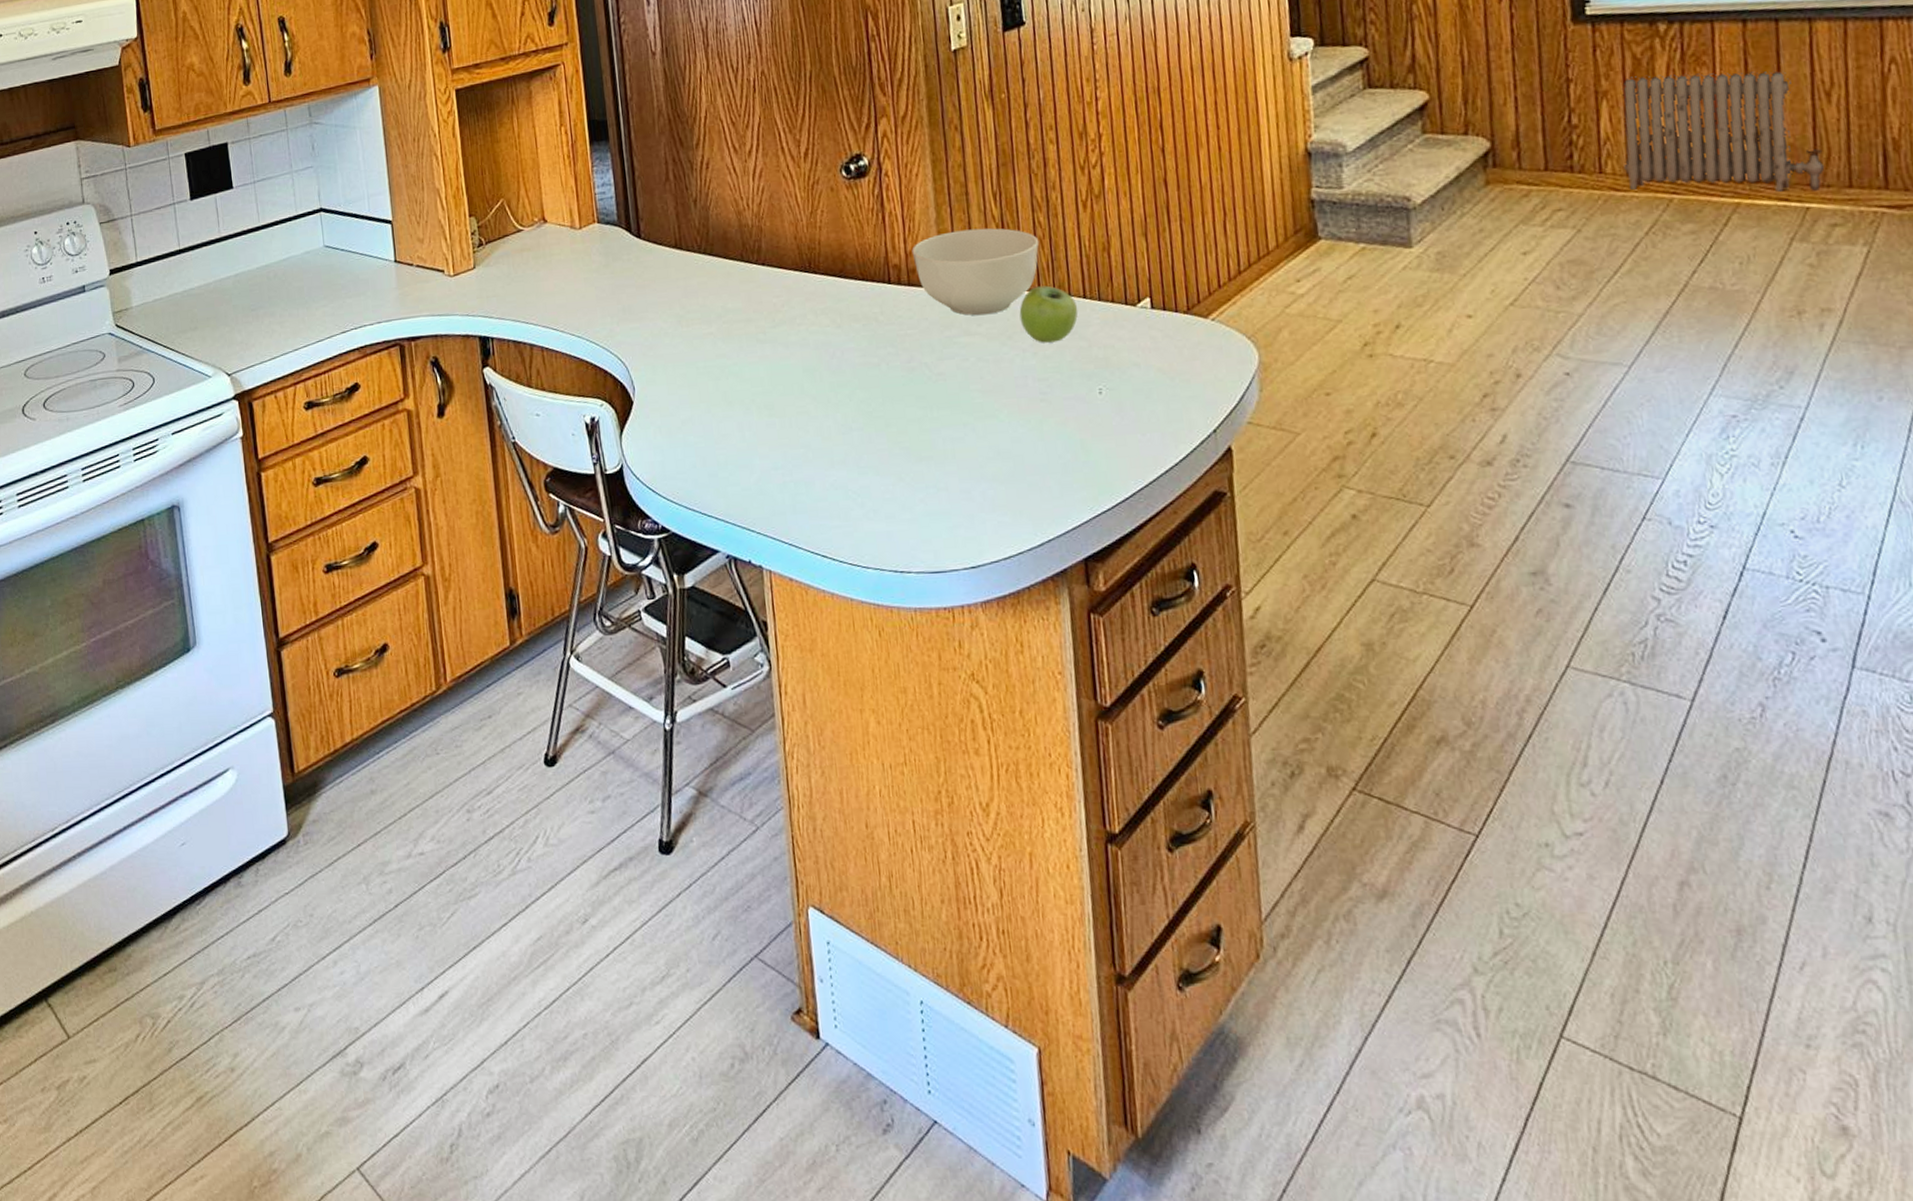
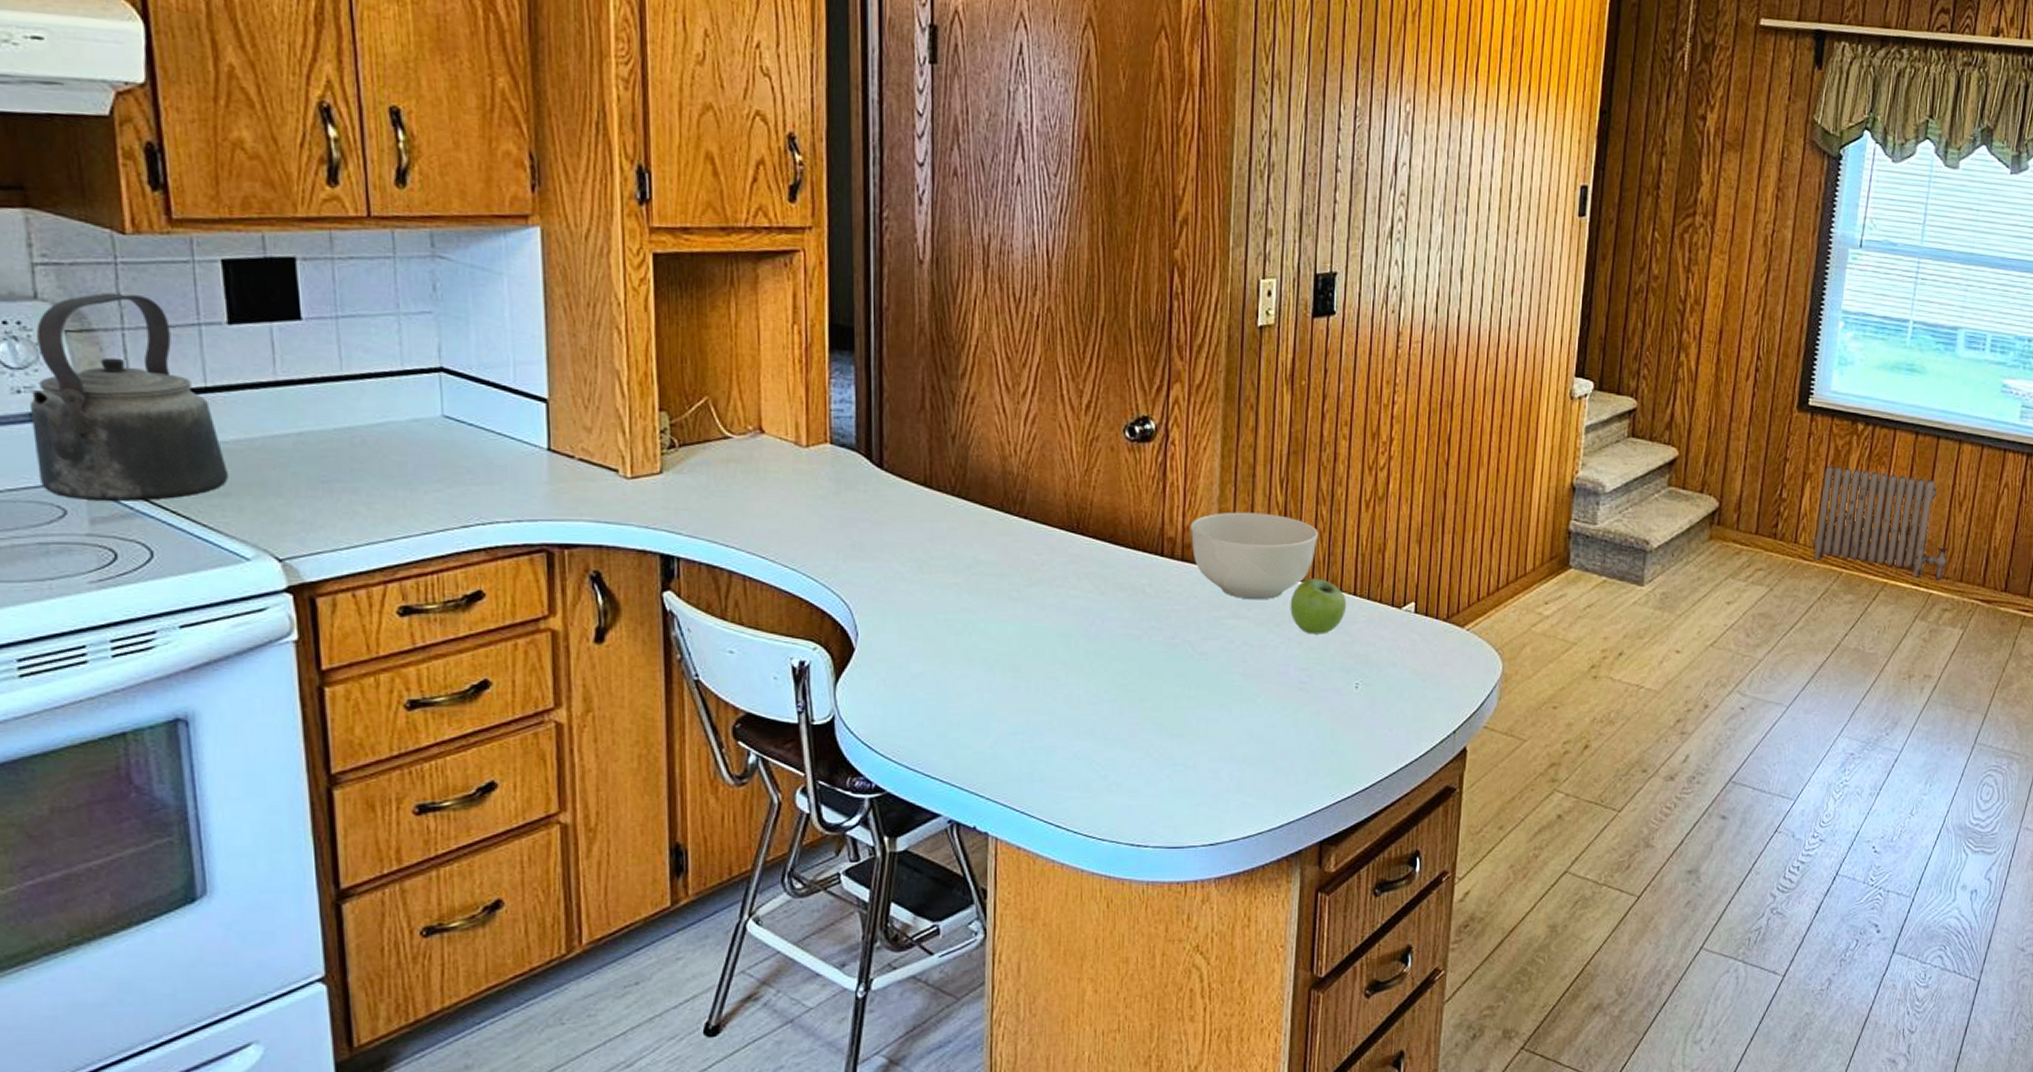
kettle: none [83,188,195,345] -> present [30,292,228,501]

